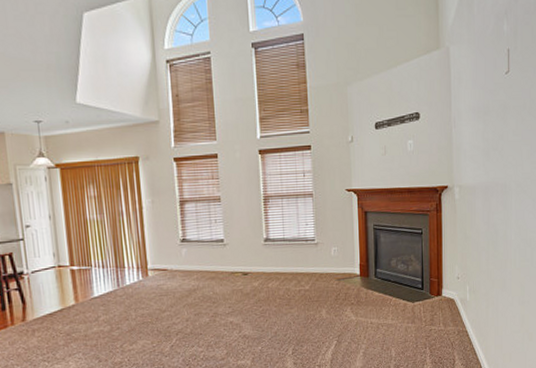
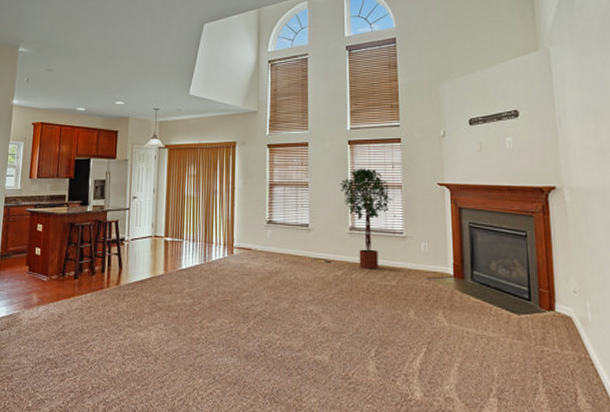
potted tree: none [252,178,305,278] -> present [339,168,393,270]

